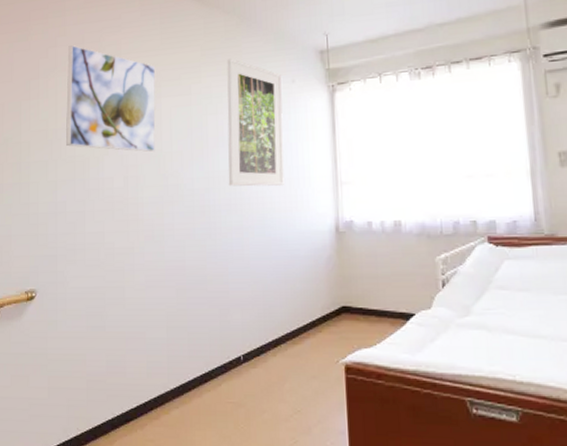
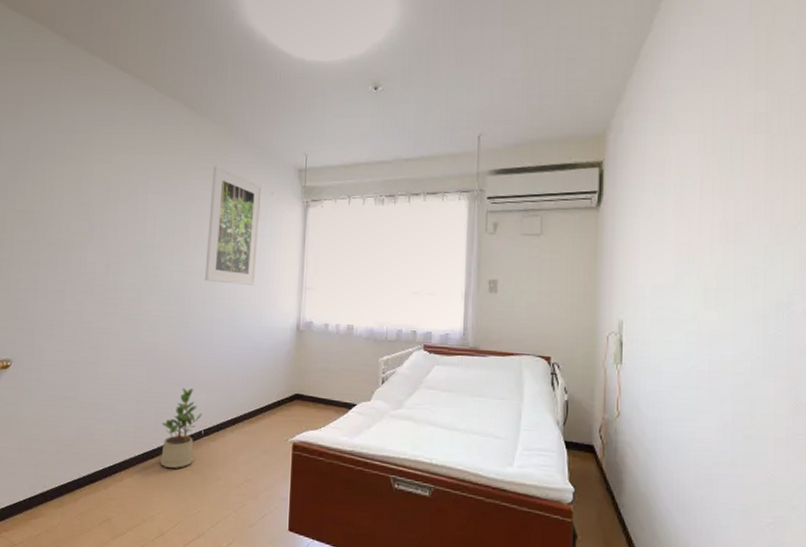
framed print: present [66,45,156,152] -> none [51,133,145,242]
potted plant: none [196,308,240,401] -> present [160,388,203,468]

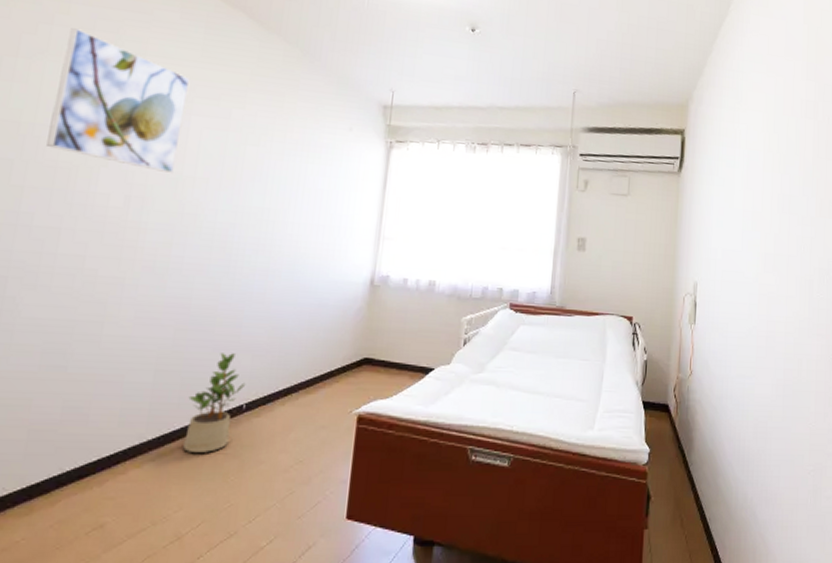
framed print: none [51,133,145,242] -> present [47,28,191,173]
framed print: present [204,166,263,285] -> none [259,91,340,232]

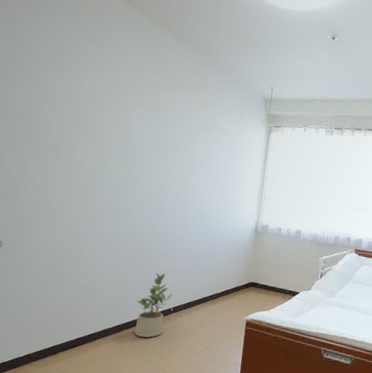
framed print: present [47,28,191,173] -> none [42,44,131,148]

